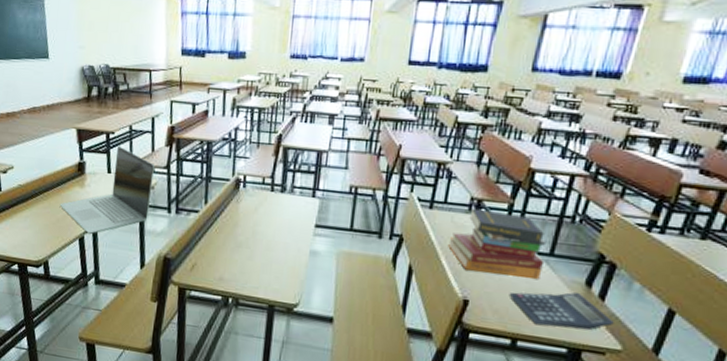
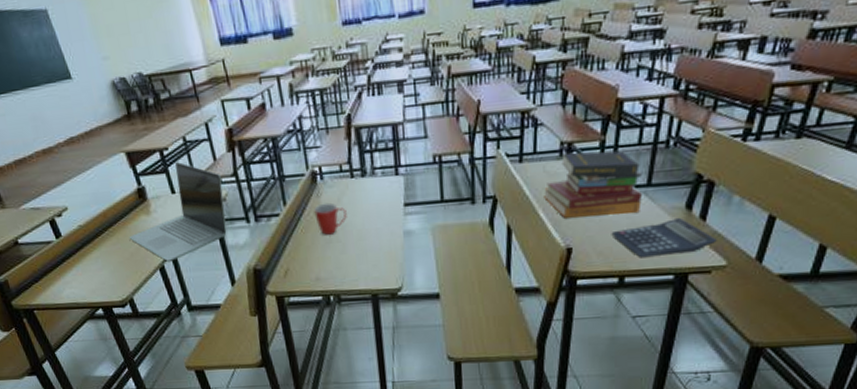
mug: none [231,209,261,240] -> present [314,202,347,235]

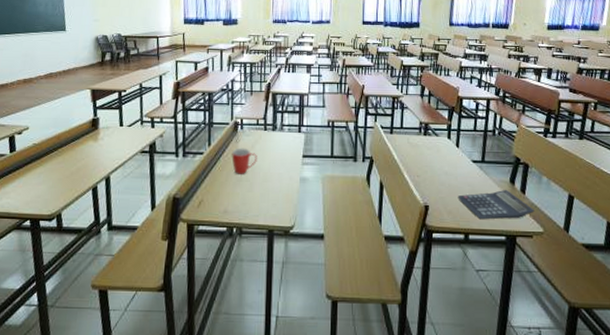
laptop: present [129,161,227,263] -> none [73,101,163,184]
books: present [544,150,643,218] -> none [408,130,479,182]

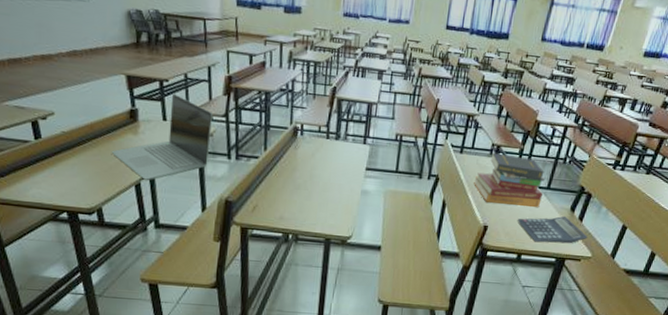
laptop: none [73,101,163,184] -> present [111,93,212,181]
mug: present [231,148,257,174] -> none [289,154,317,182]
books: none [408,130,479,182] -> present [474,152,546,207]

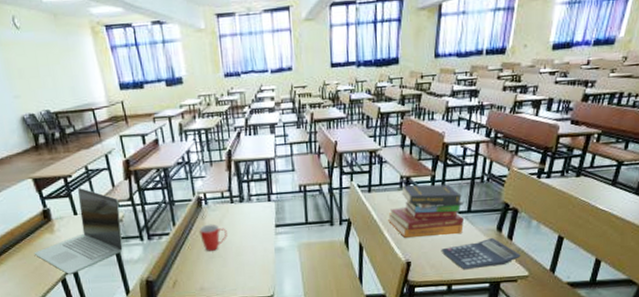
mug: none [289,154,317,182] -> present [199,223,227,251]

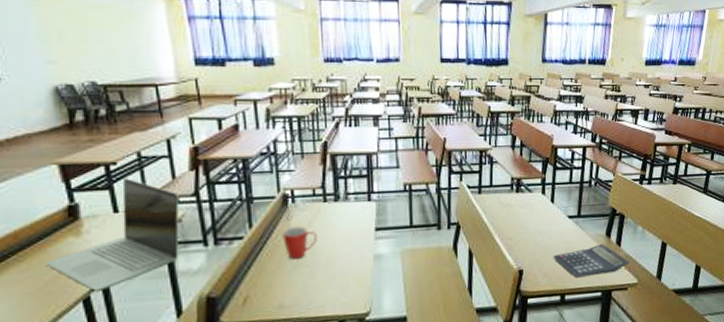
books: present [388,184,465,238] -> none [499,187,575,243]

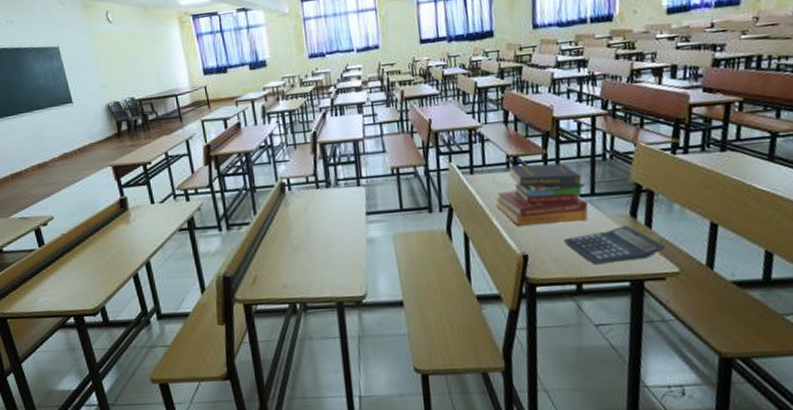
laptop: present [45,177,180,293] -> none [107,174,200,270]
mug: present [282,226,317,259] -> none [282,211,313,243]
books: none [499,187,575,243] -> present [495,163,589,226]

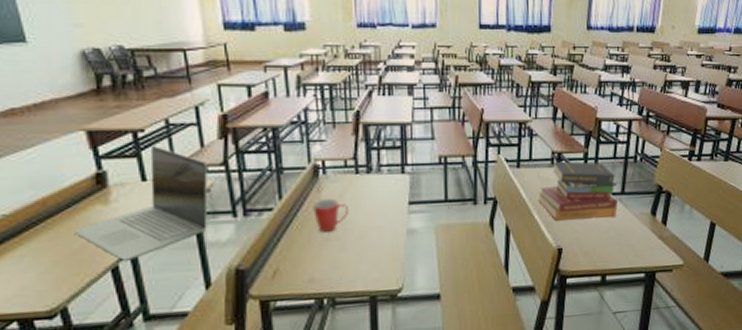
laptop: none [107,174,200,270] -> present [74,145,208,262]
mug: none [282,211,313,243] -> present [313,198,349,232]
calculator: present [563,224,666,264] -> none [594,222,675,257]

